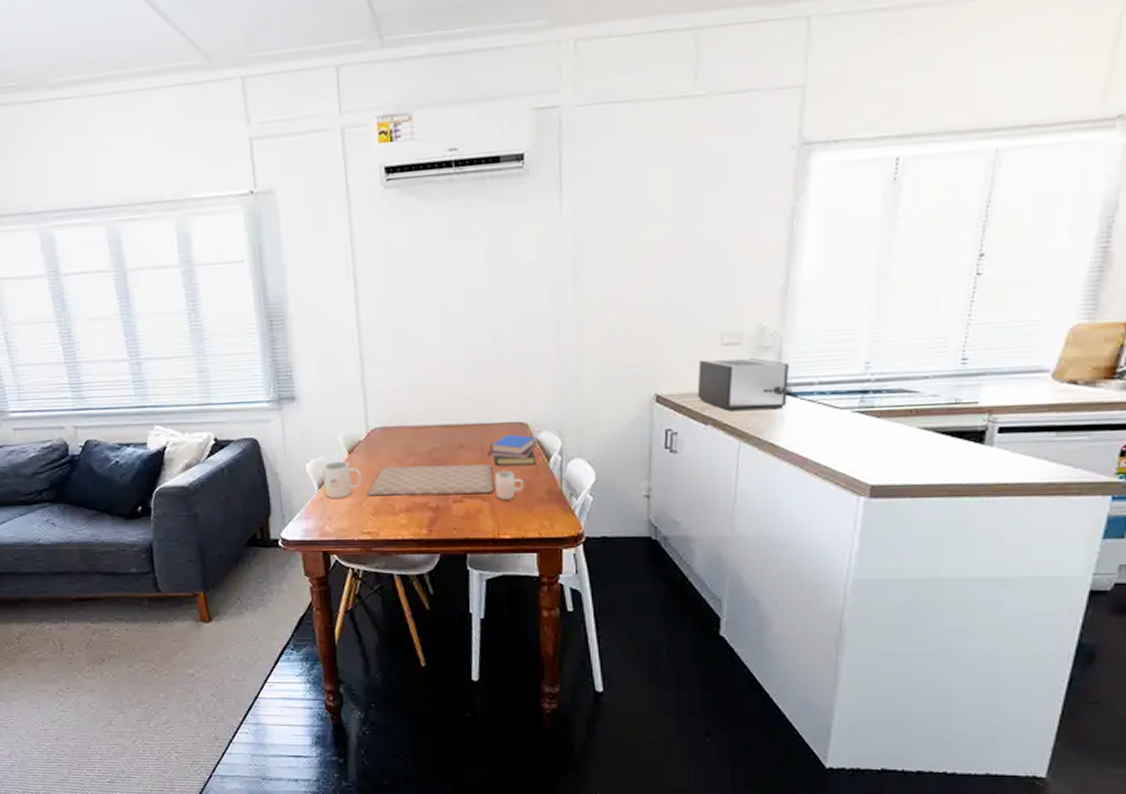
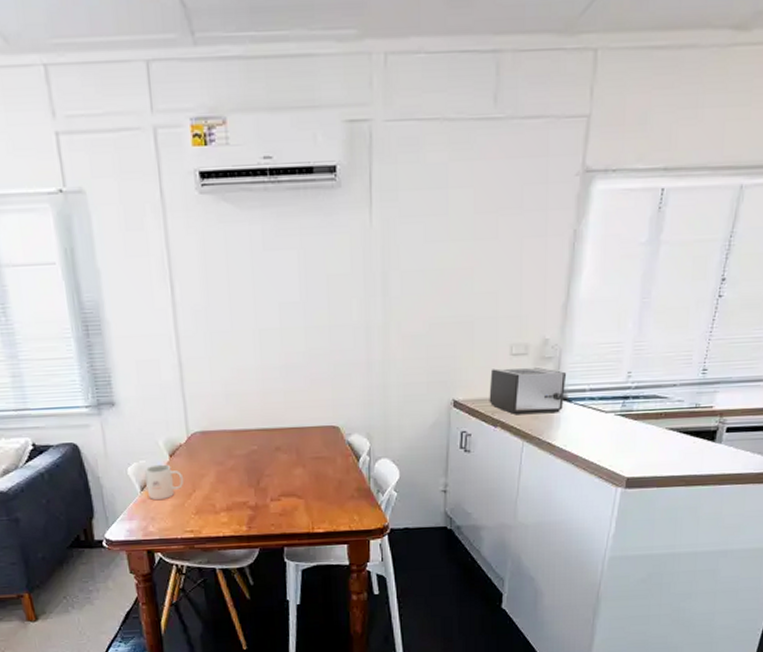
placemat: present [367,464,494,496] -> none [188,465,308,497]
book: present [487,435,538,466] -> none [302,437,349,466]
mug: present [494,470,525,500] -> none [309,470,337,497]

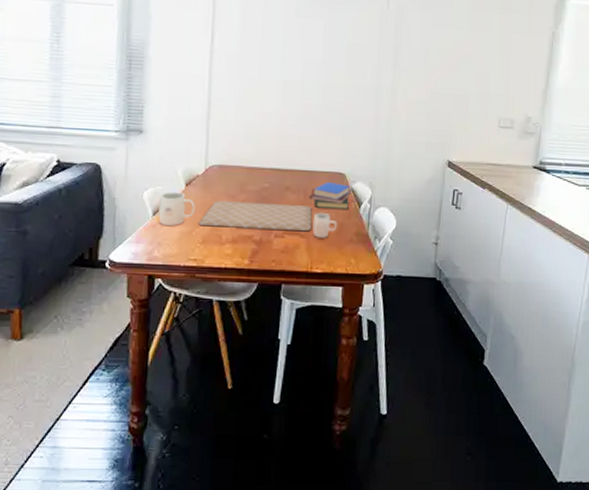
placemat: none [188,465,308,497] -> present [198,201,312,232]
book: none [302,437,349,466] -> present [309,182,352,209]
mug: none [309,470,337,497] -> present [312,212,338,238]
toaster: present [489,367,566,415] -> none [479,137,545,182]

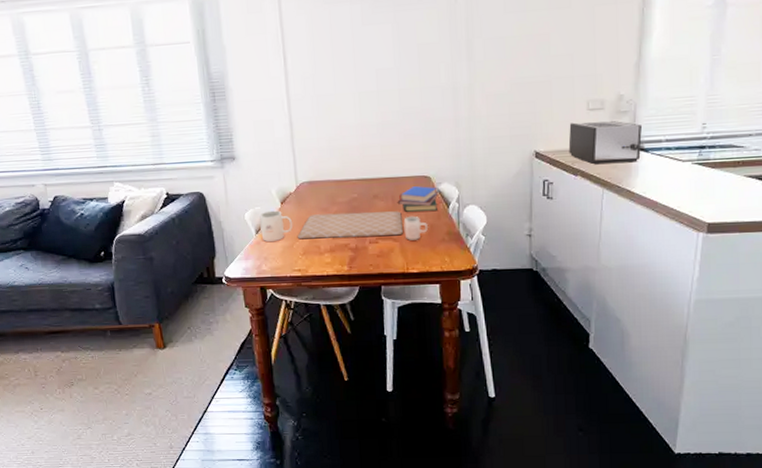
toaster: none [479,137,545,182] -> present [568,121,642,165]

